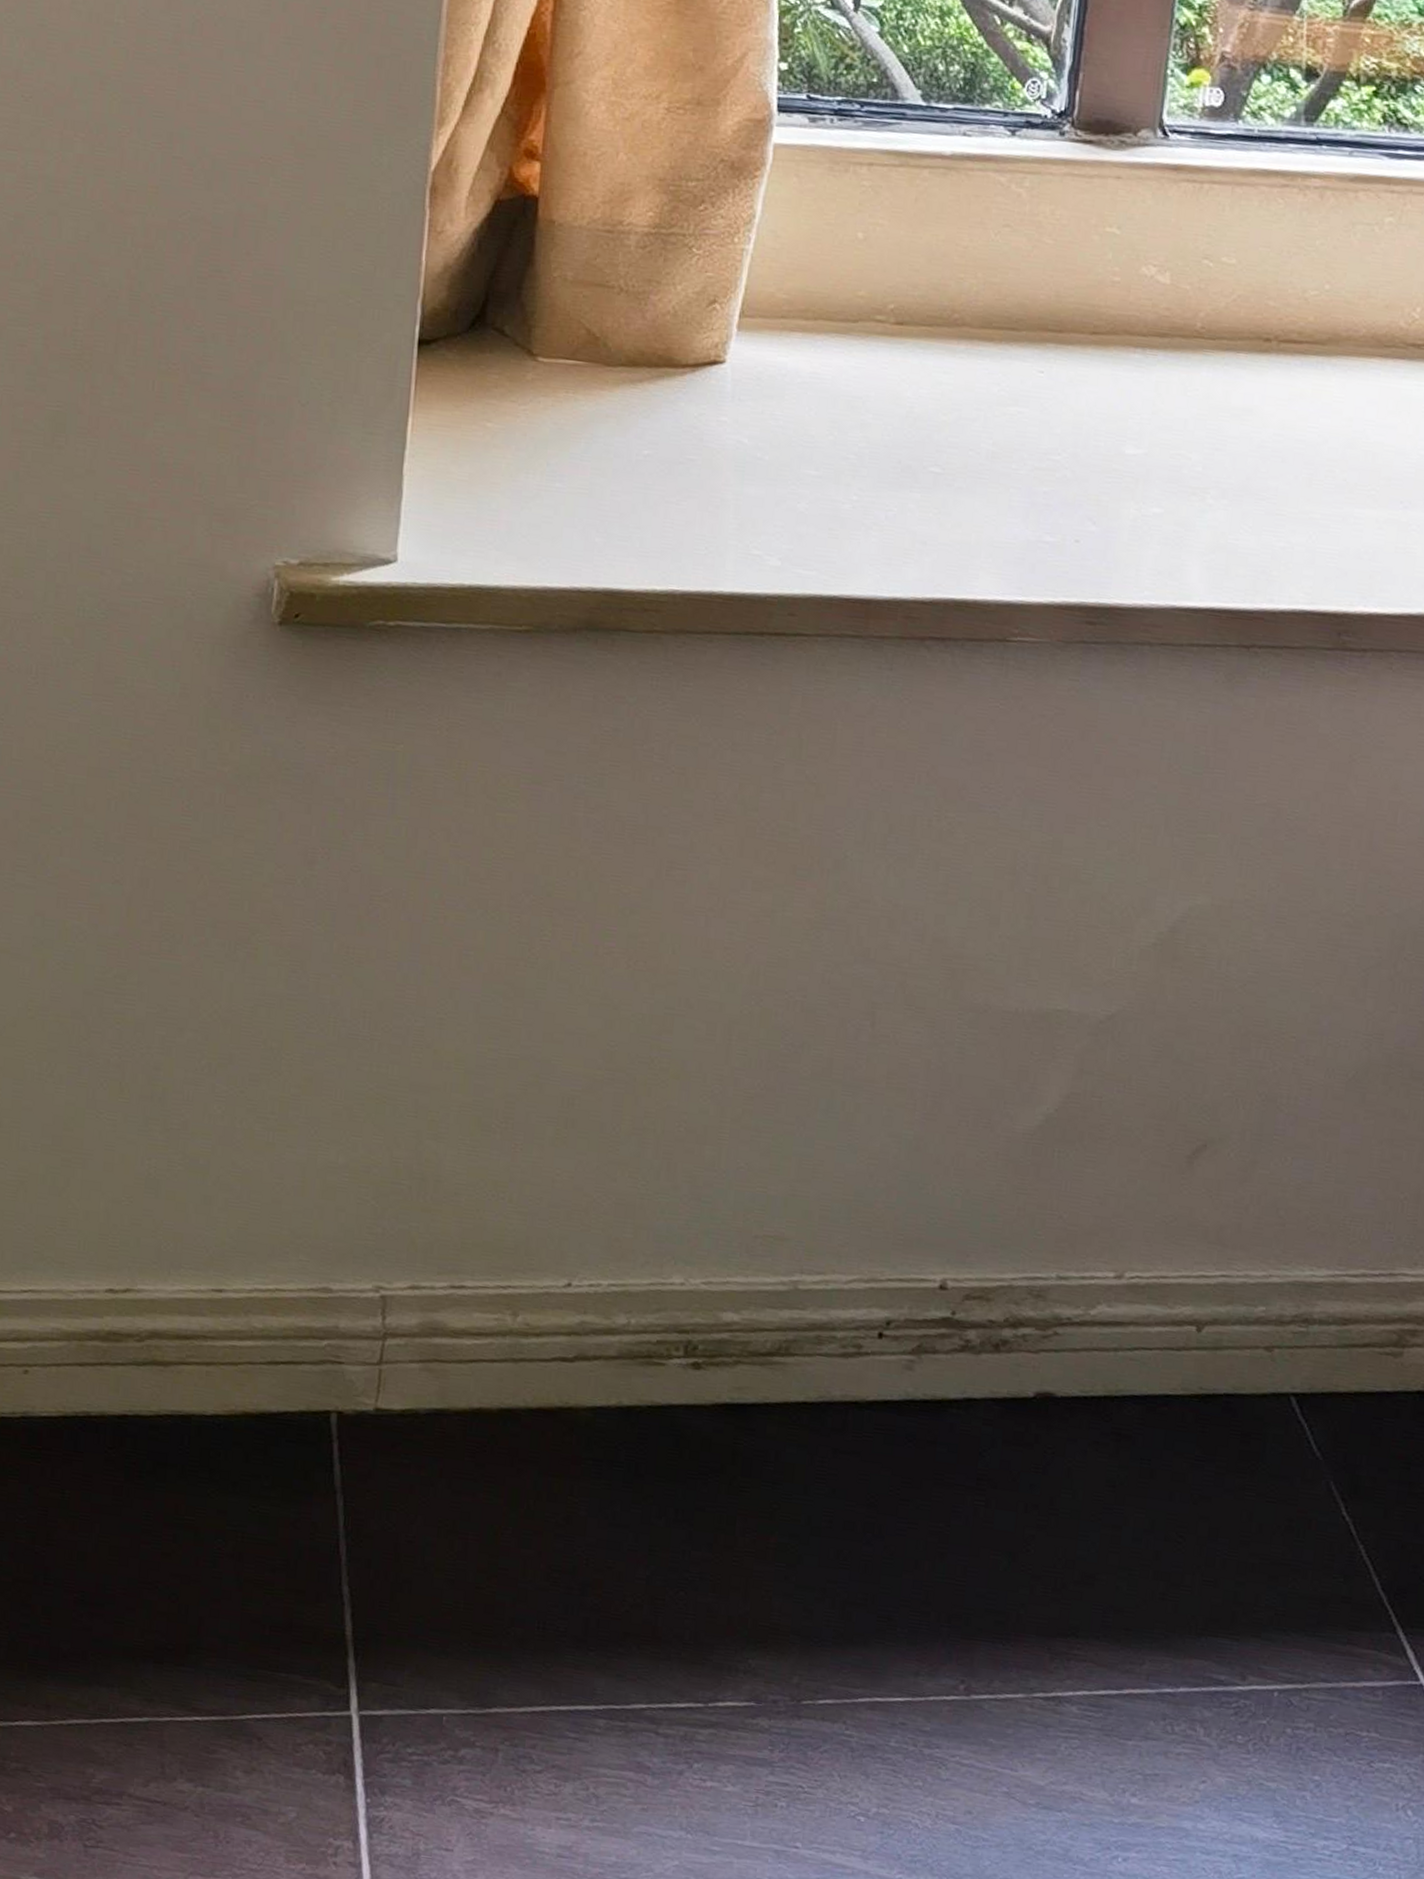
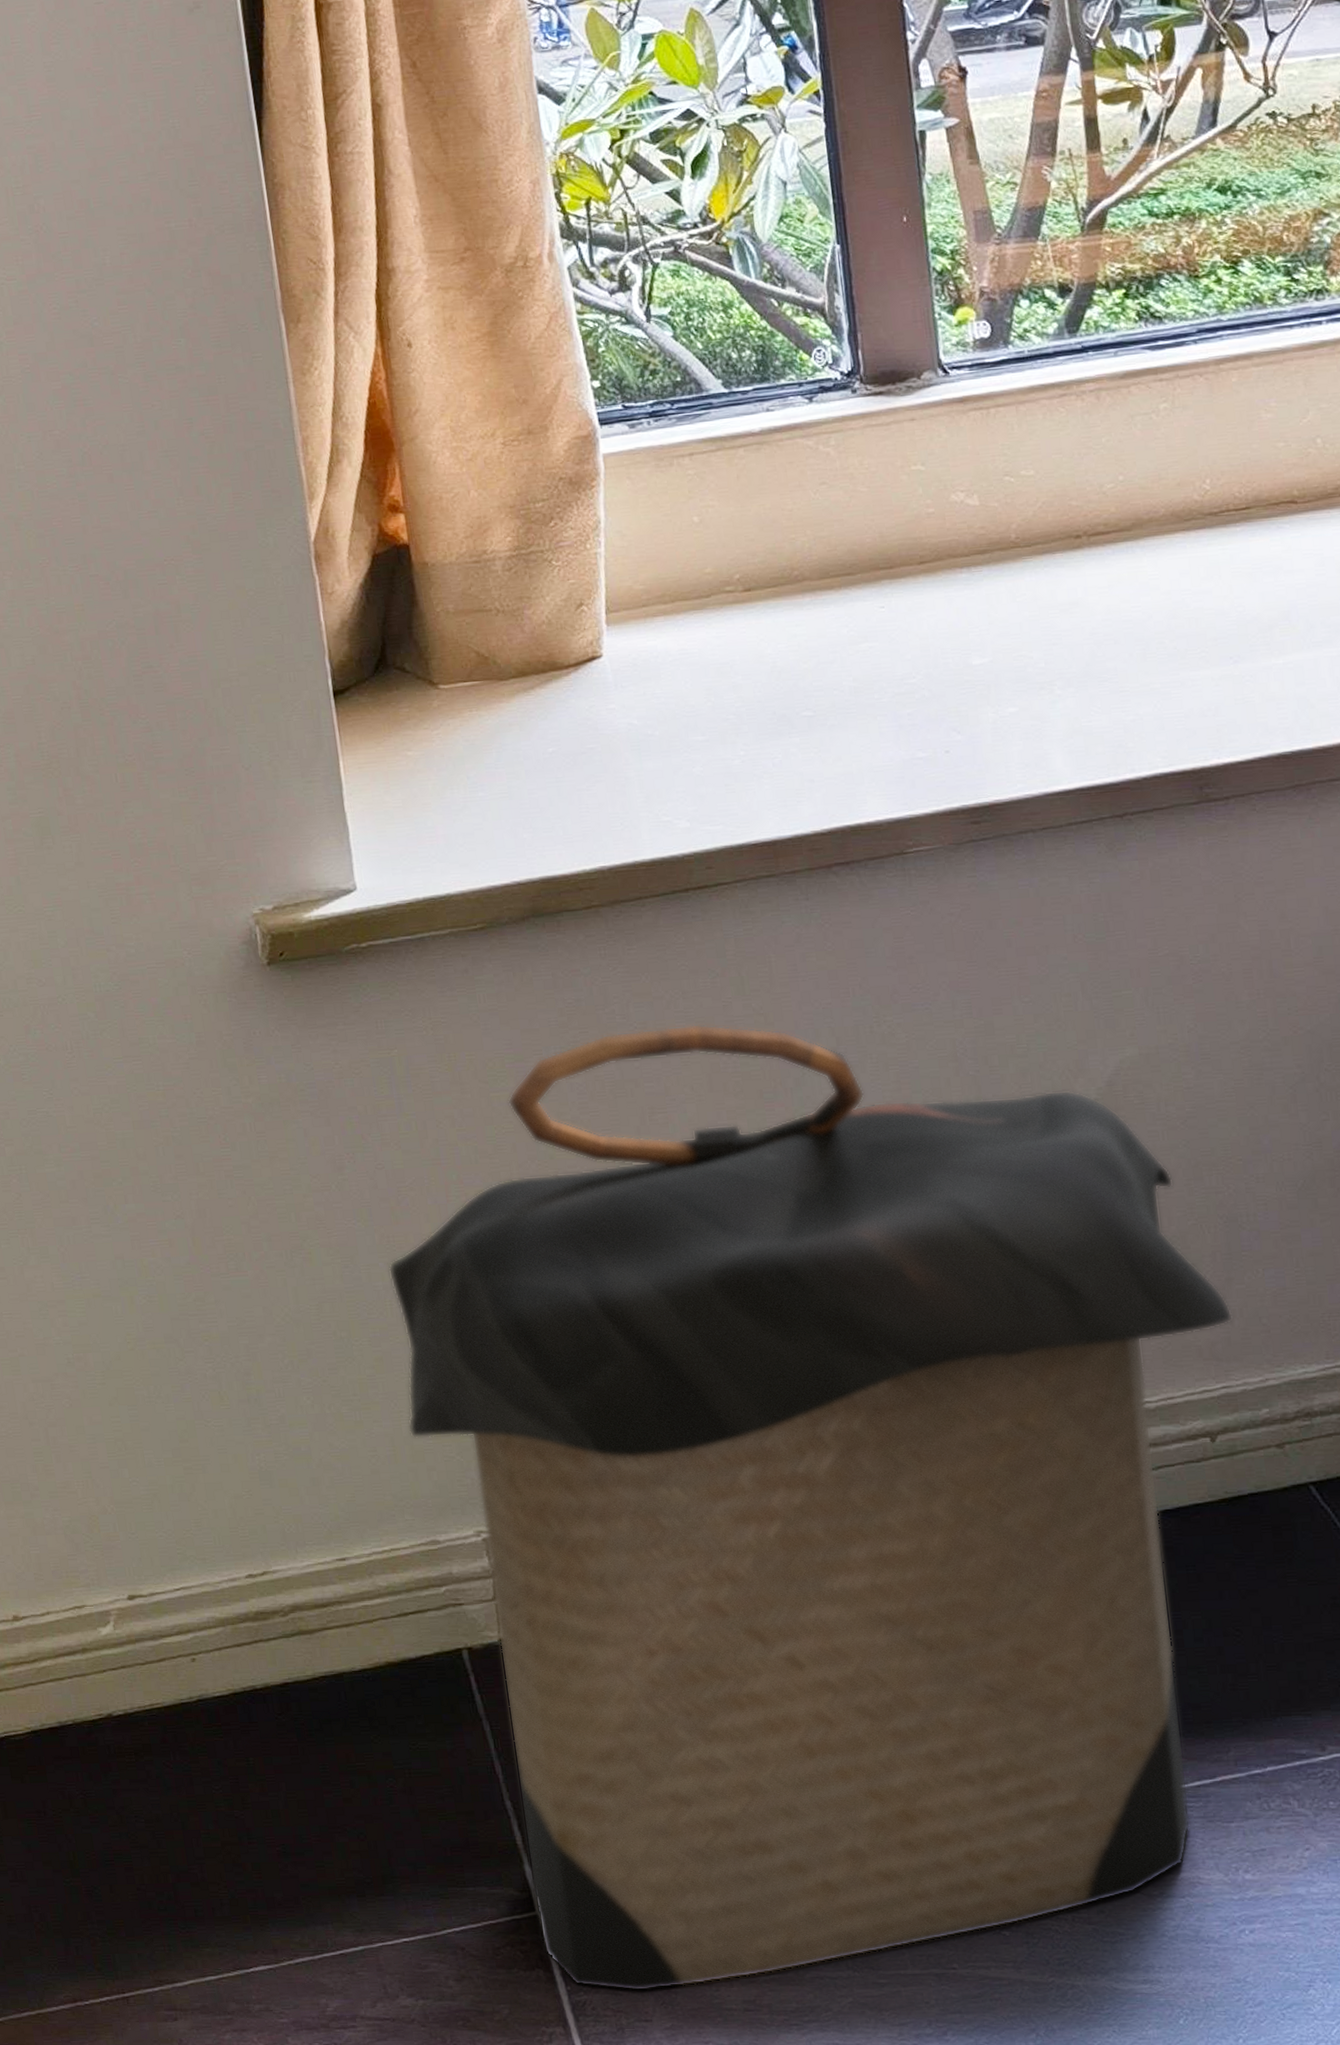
laundry hamper: none [325,772,1250,1821] -> present [388,1023,1234,1992]

